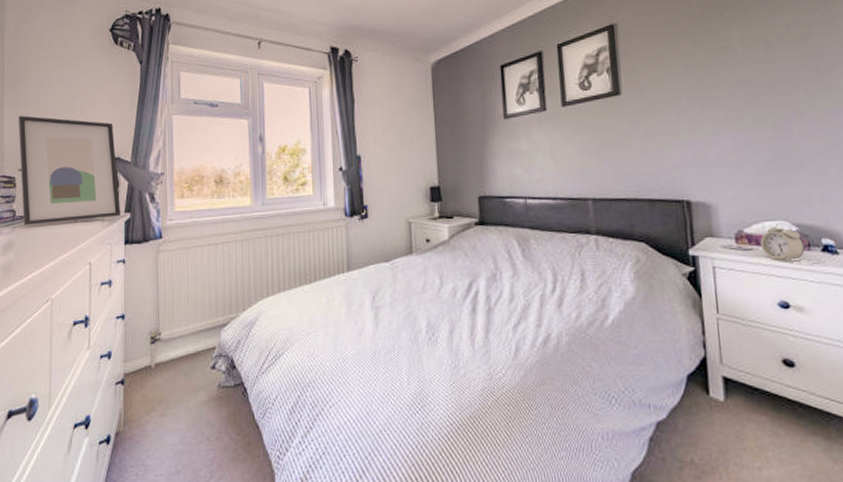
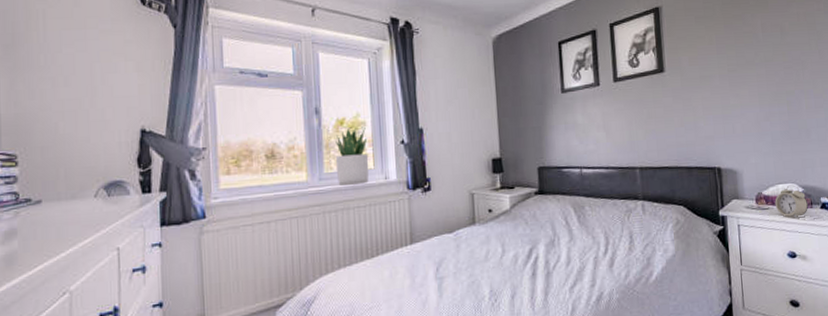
picture frame: present [17,115,120,226] -> none [18,82,154,210]
planter: none [277,154,309,212] -> present [335,127,369,186]

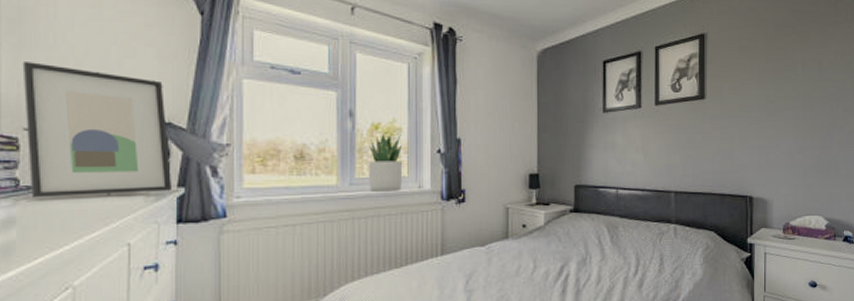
picture frame: none [18,82,154,210] -> present [22,60,171,198]
alarm clock: present [774,185,809,218] -> none [801,217,832,249]

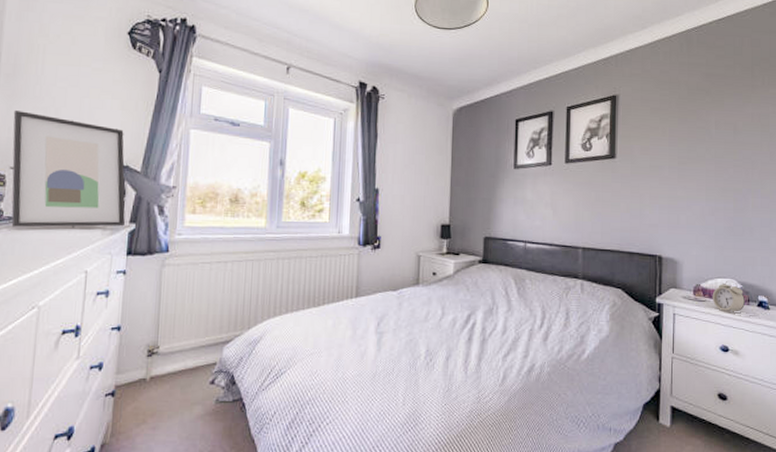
planter: present [368,133,403,193] -> none [293,181,326,236]
alarm clock: none [801,217,832,249] -> present [712,280,746,313]

